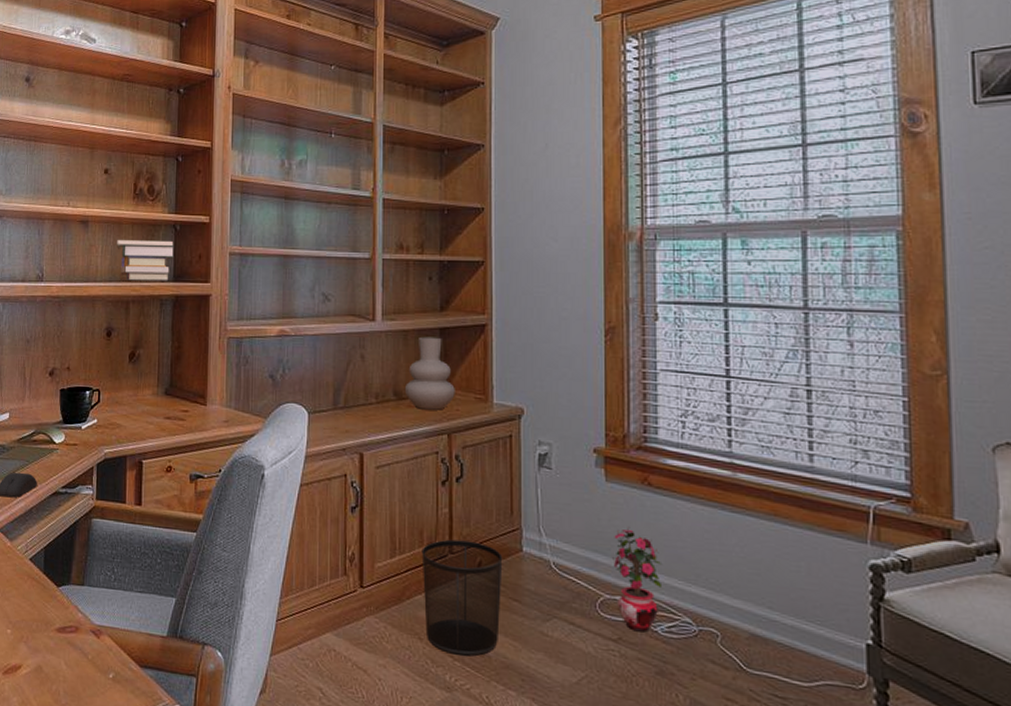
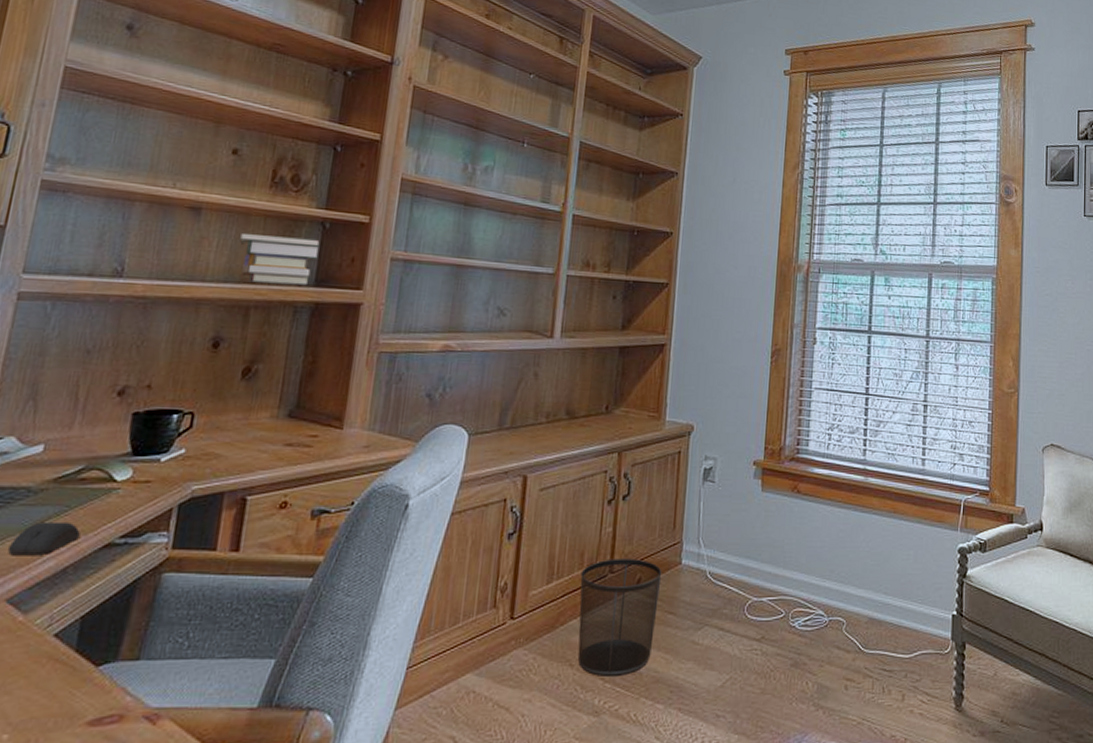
vase: present [404,336,455,411] -> none [577,355,630,430]
potted flower: present [613,527,663,633] -> none [762,532,804,629]

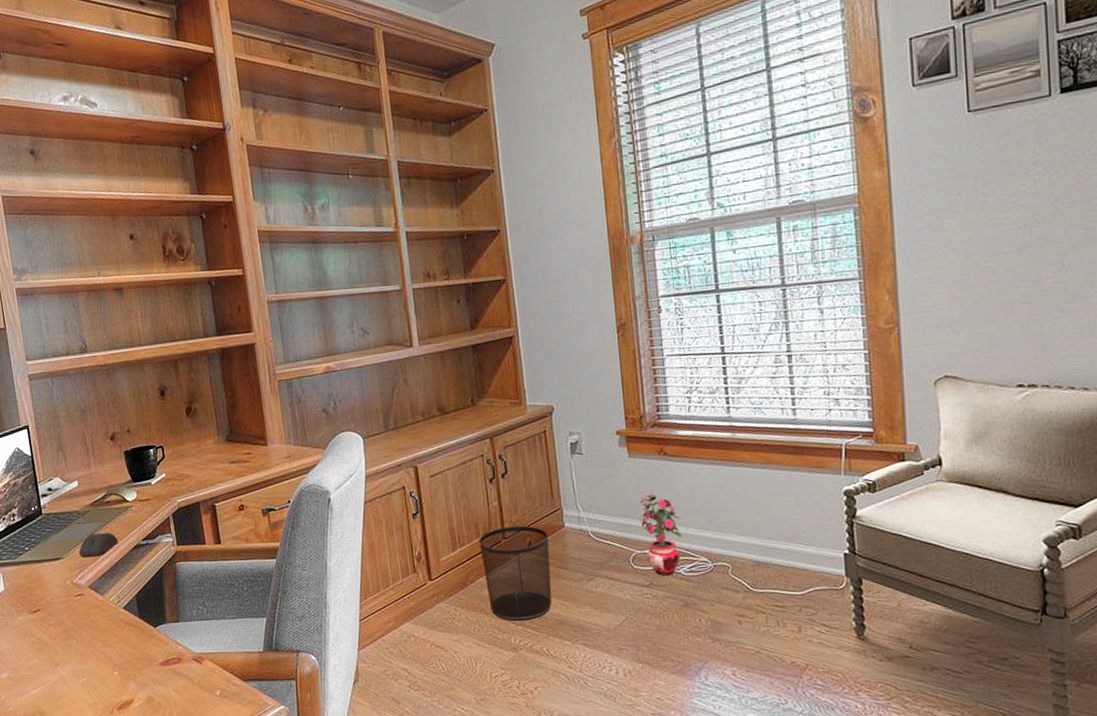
books: present [240,234,321,286] -> none [155,296,215,341]
potted flower: none [762,532,804,629] -> present [639,492,681,576]

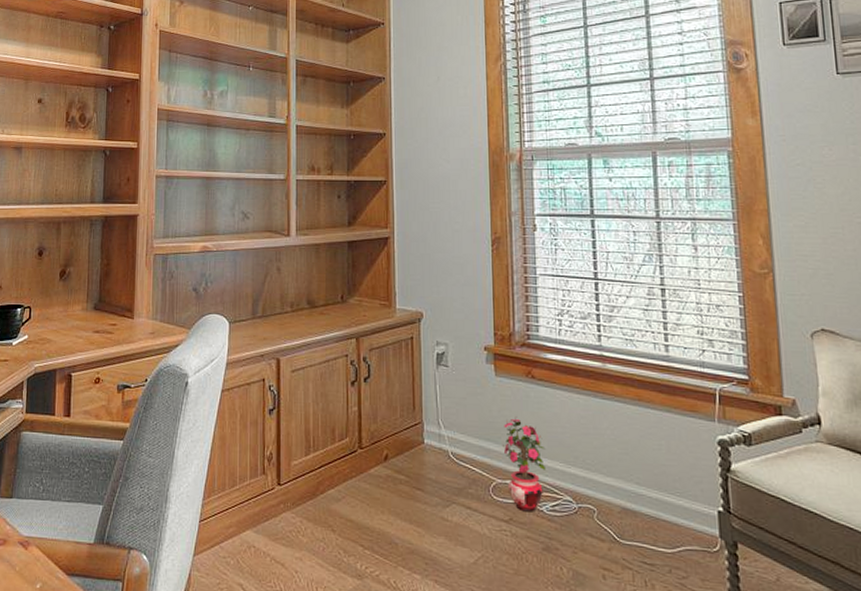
waste bin: present [478,525,552,621] -> none [334,435,407,544]

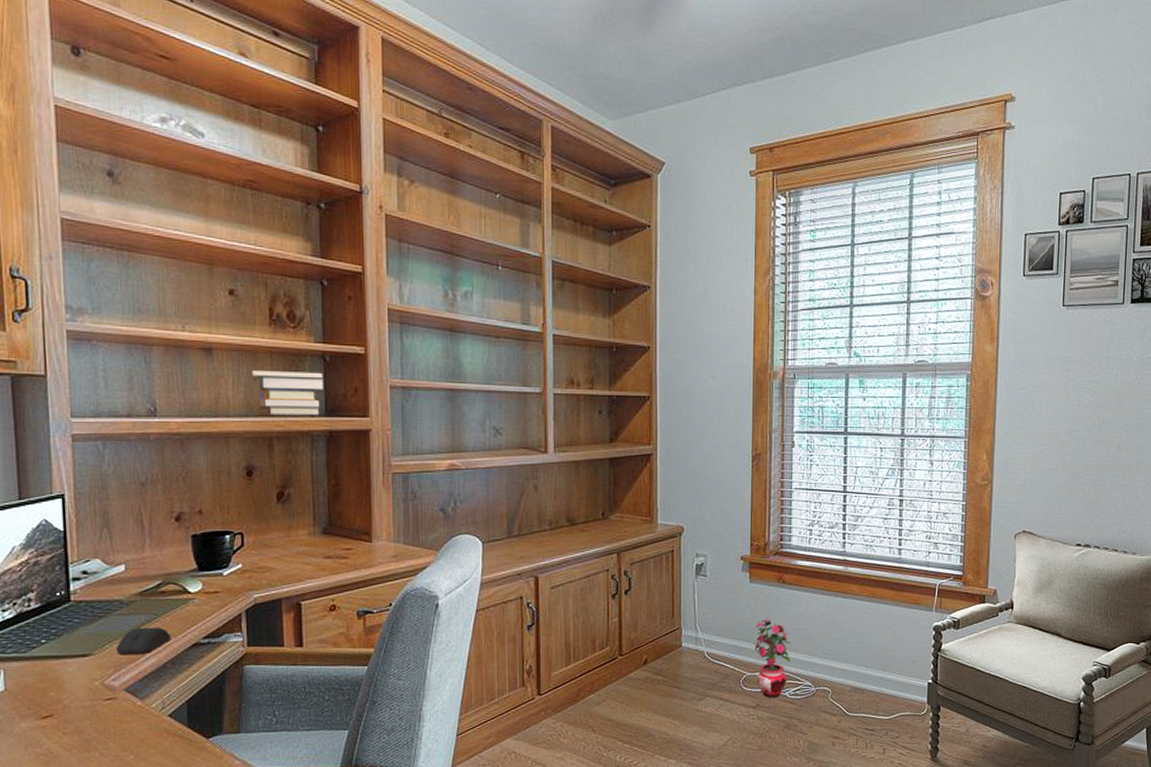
books: none [49,165,105,203] -> present [252,371,326,416]

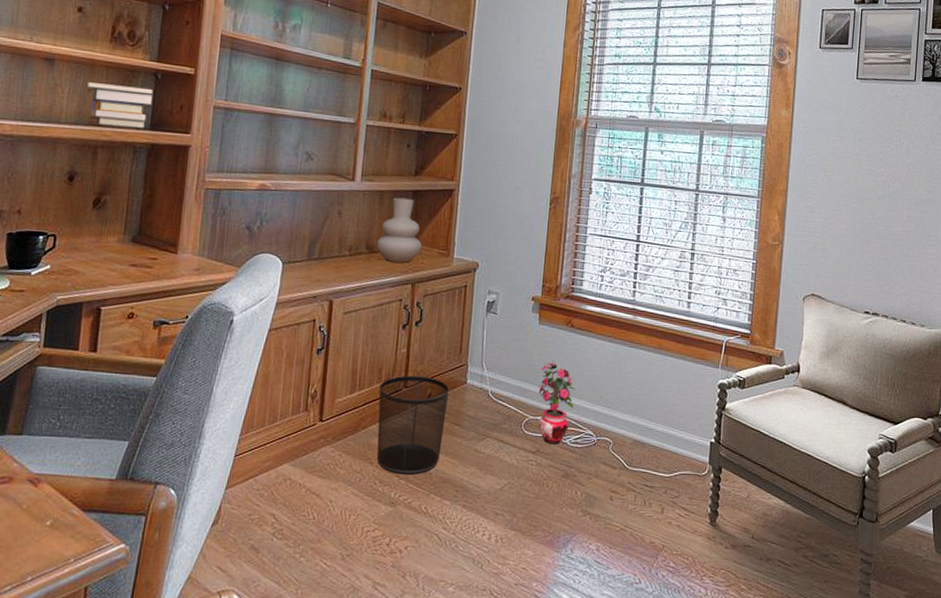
vase: none [576,466,624,534] -> present [376,197,422,264]
waste bin: none [594,643,665,739] -> present [376,375,450,475]

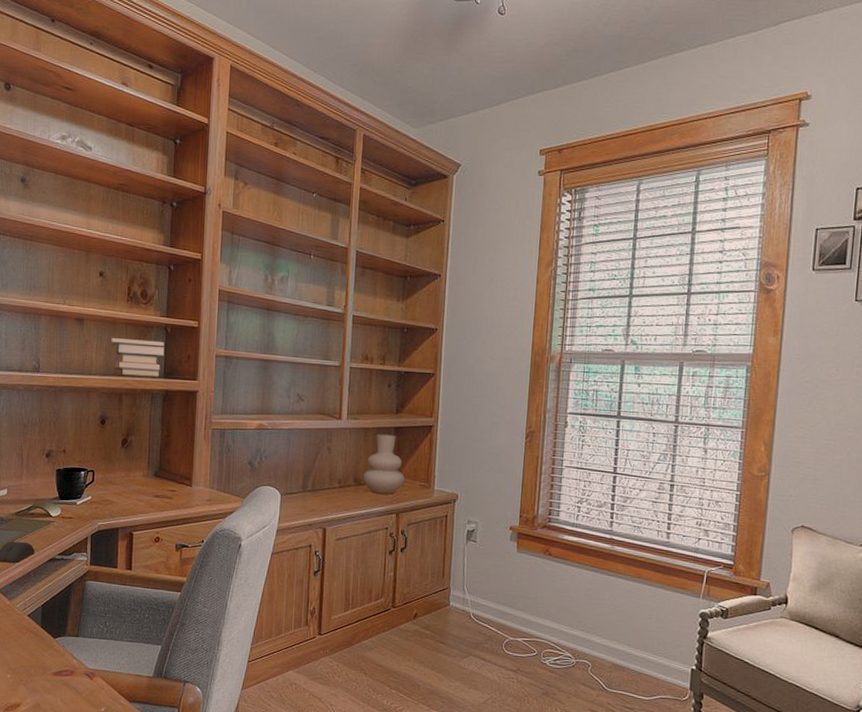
waste bin: present [376,375,450,475] -> none [370,596,434,686]
potted flower: present [538,361,576,445] -> none [518,586,554,665]

